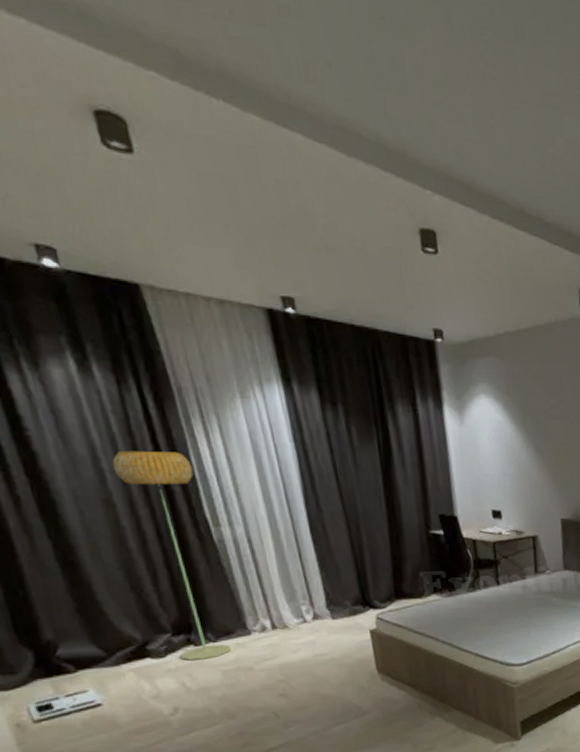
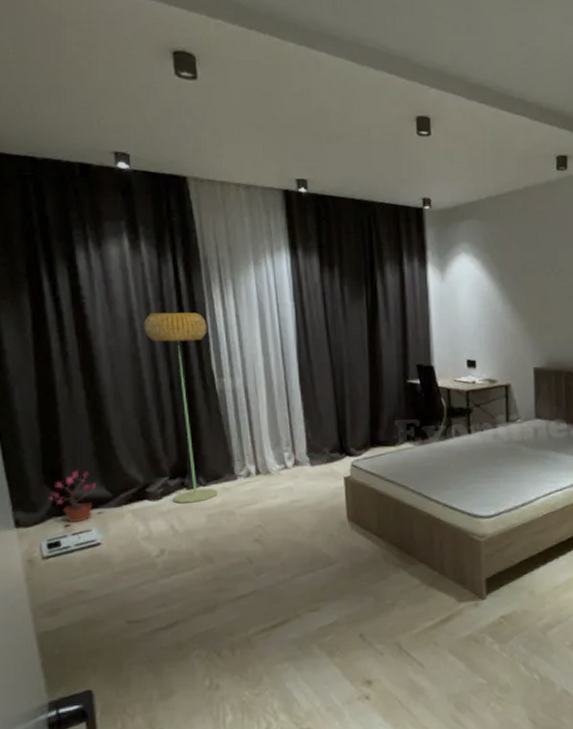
potted plant: none [27,628,100,688] -> present [48,470,104,527]

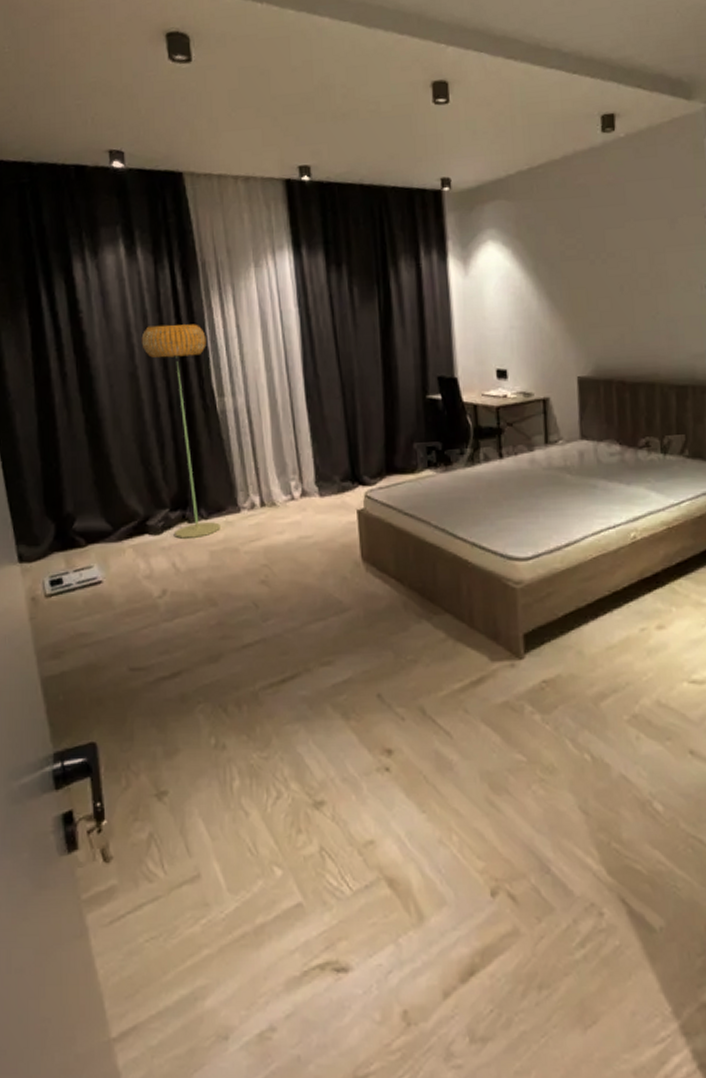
potted plant: present [48,470,104,527] -> none [49,500,105,562]

